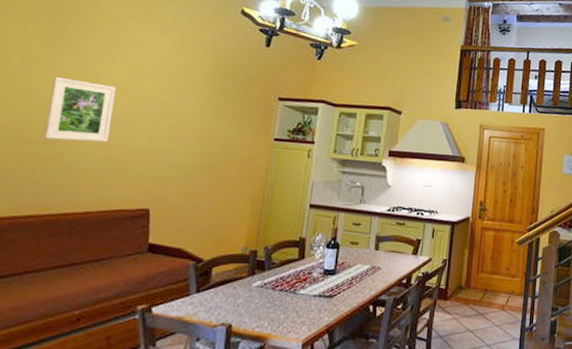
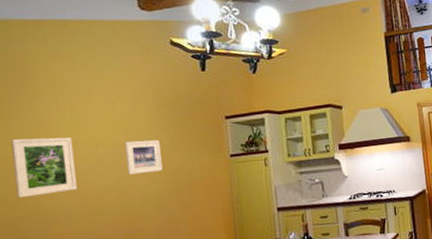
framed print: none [164,103,205,141] -> present [124,139,163,175]

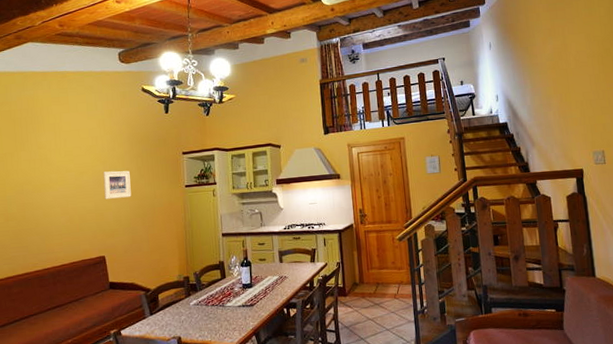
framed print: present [11,137,78,198] -> none [21,166,67,215]

